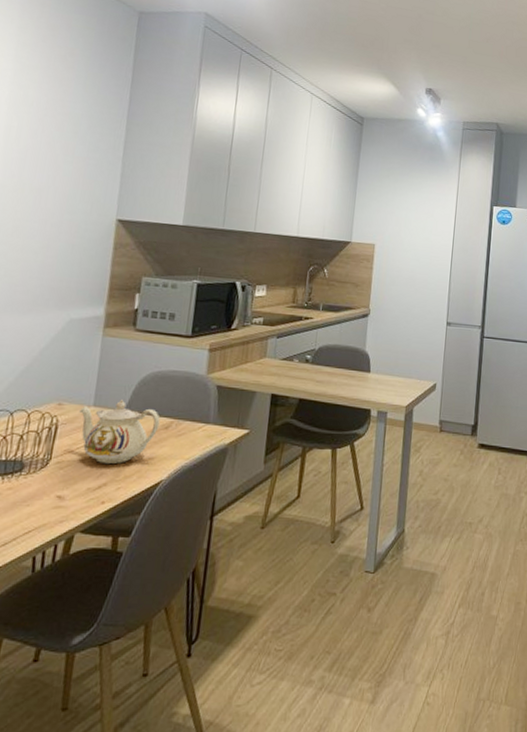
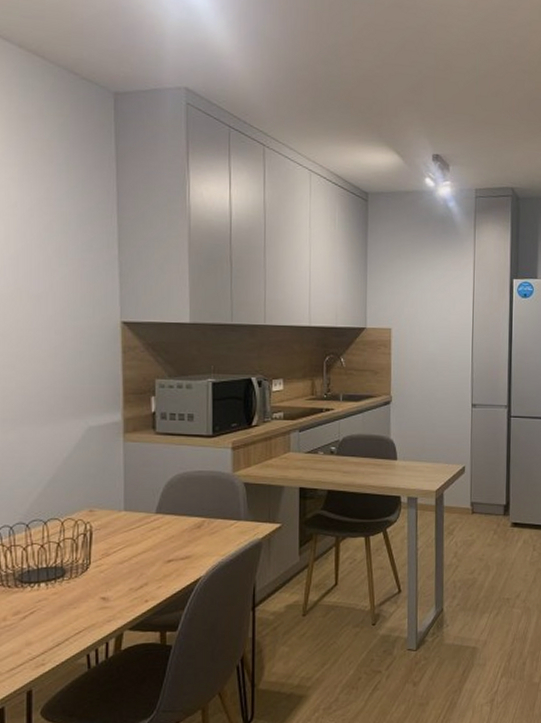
teapot: present [79,400,161,463] -> none [111,503,192,564]

